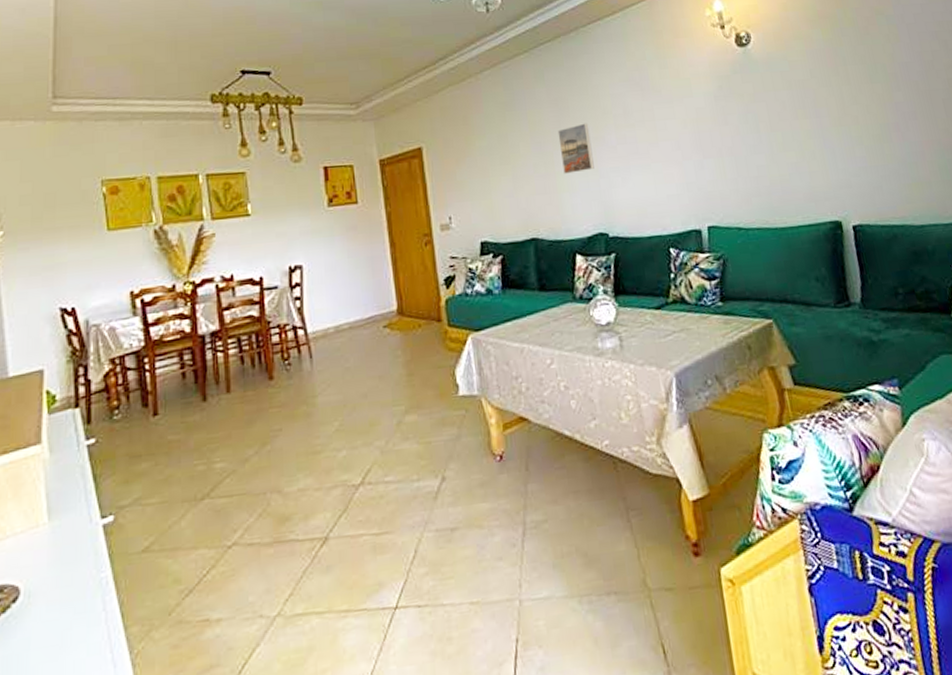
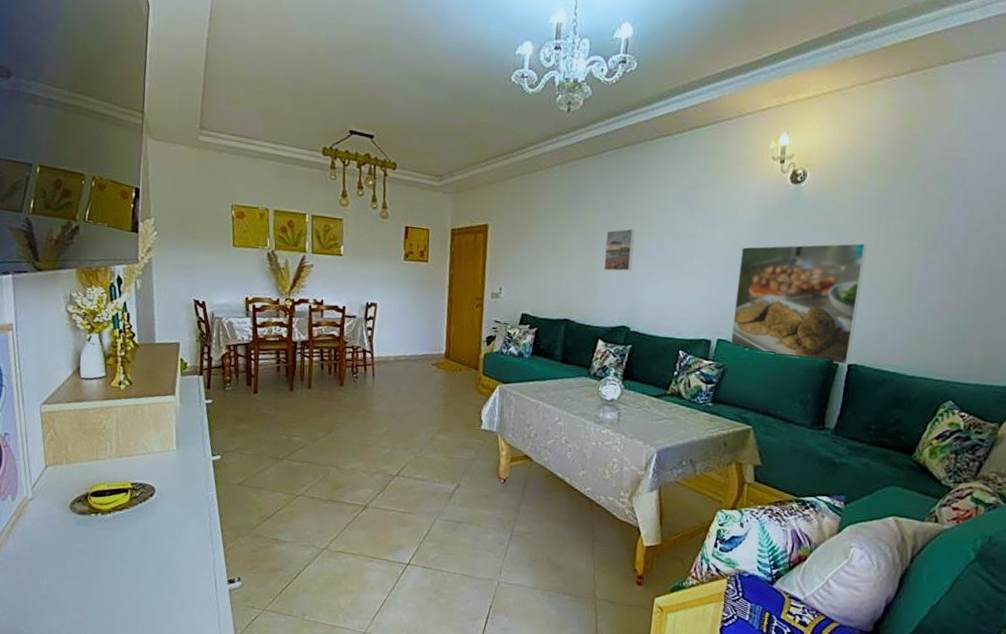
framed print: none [706,95,854,233] -> present [731,243,867,365]

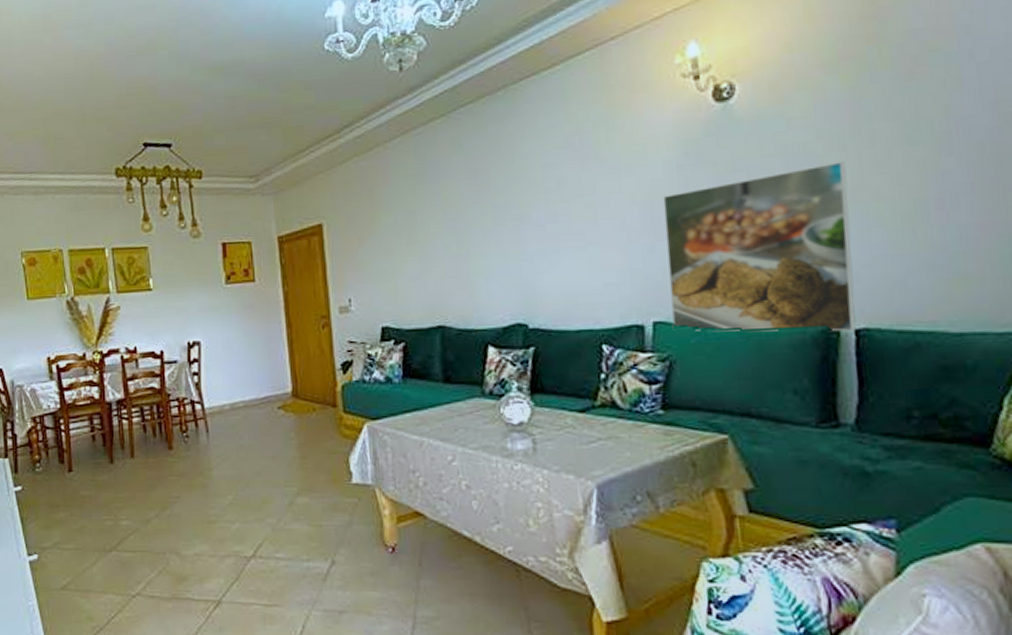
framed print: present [604,228,635,271] -> none [475,197,516,256]

